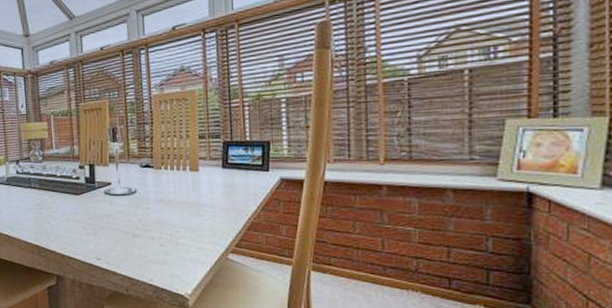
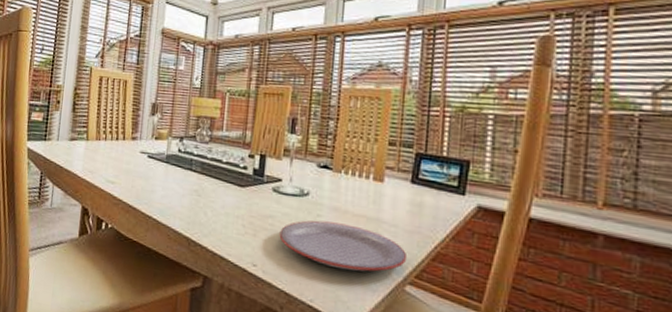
plate: none [116,212,227,250] -> present [279,220,407,272]

